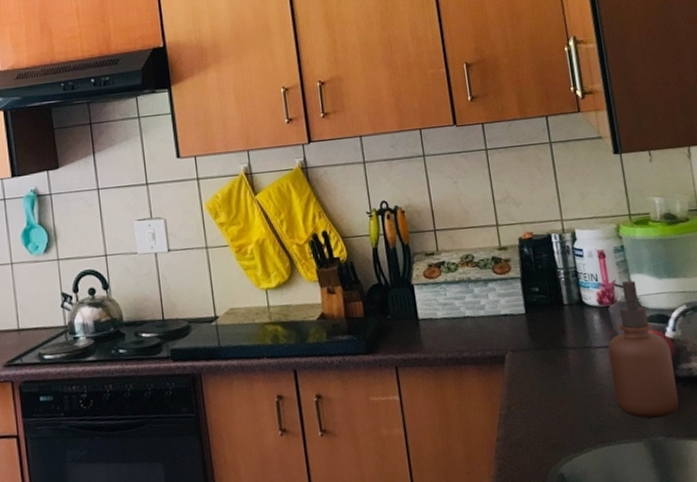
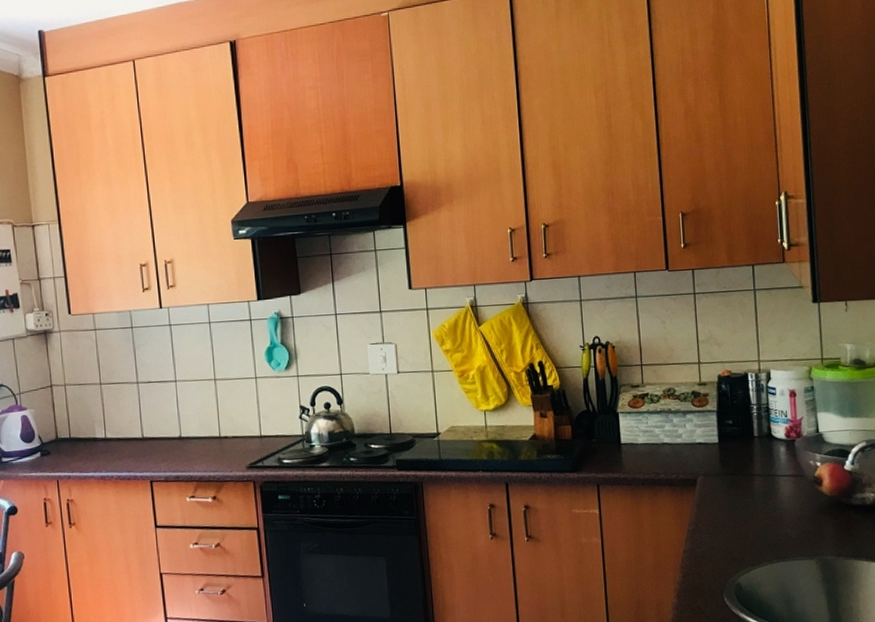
soap dispenser: present [608,280,679,419] -> none [791,417,850,540]

